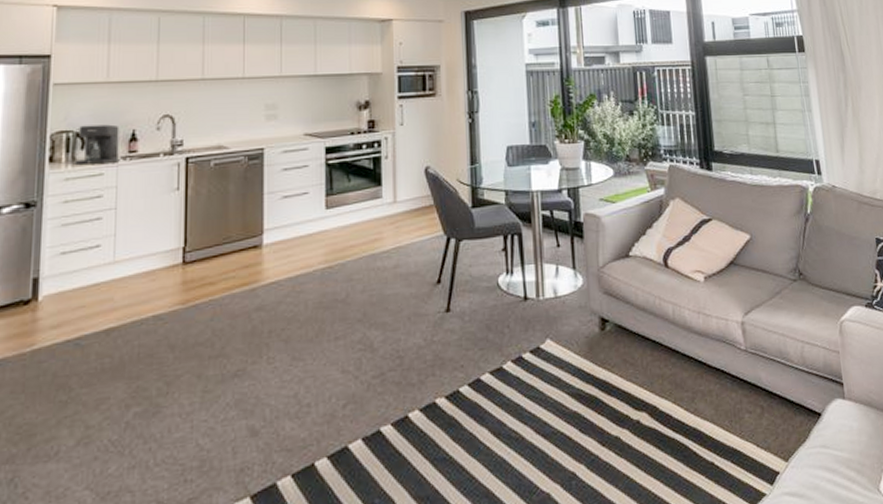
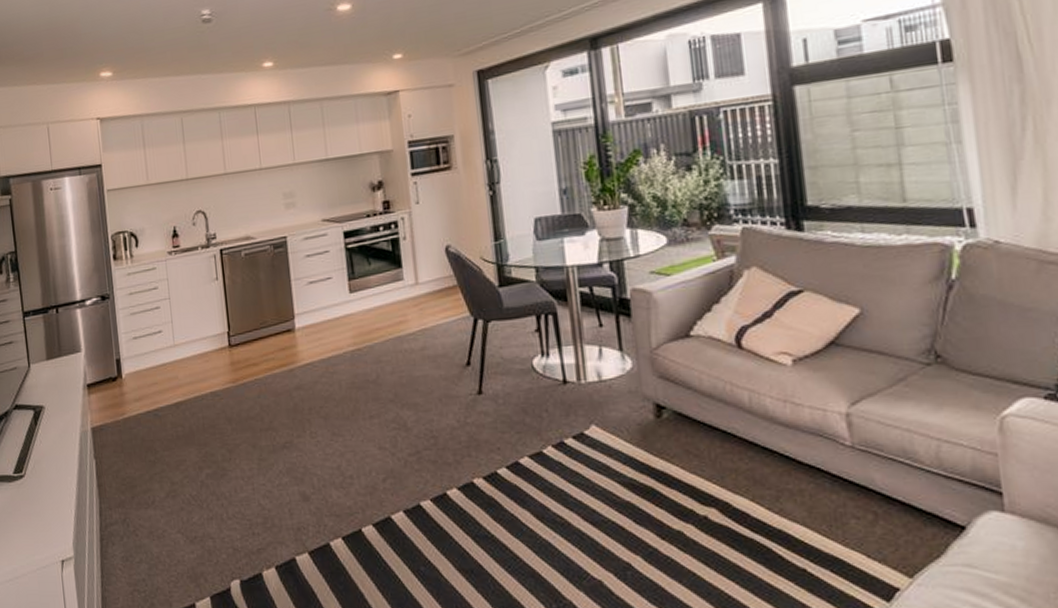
coffee maker: present [74,124,120,166] -> none [132,223,167,262]

